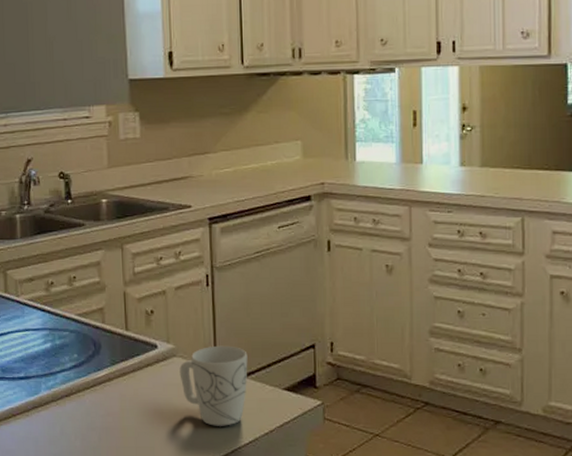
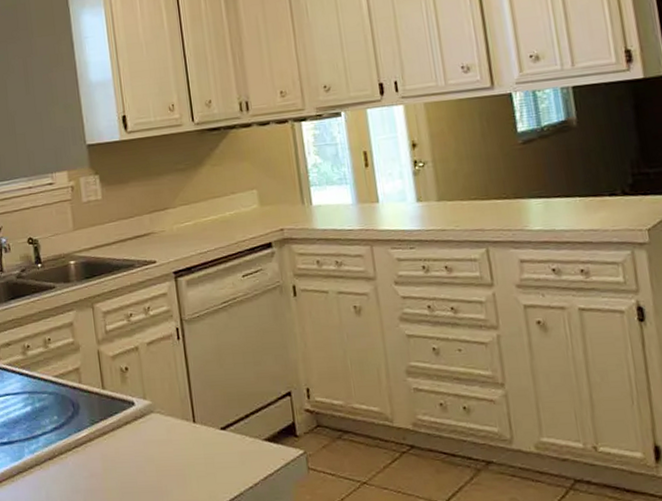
mug: present [179,345,248,426] -> none [158,398,227,482]

